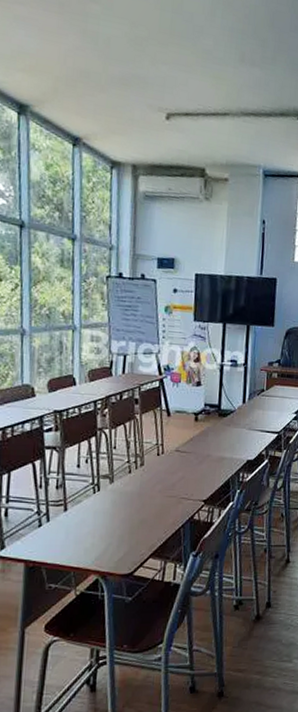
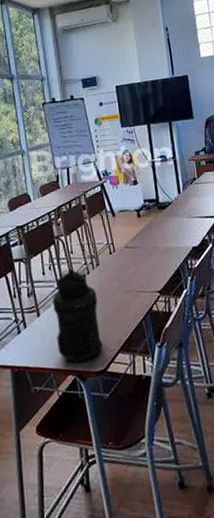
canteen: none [82,465,136,564] -> present [52,268,103,363]

